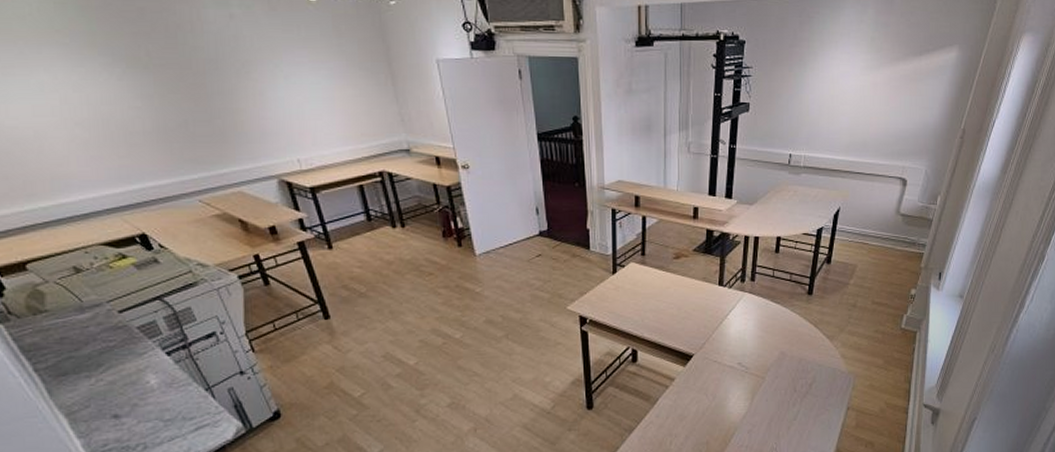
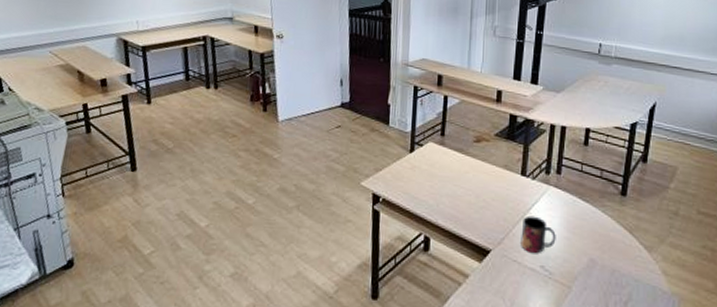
mug: none [720,321,751,354] -> present [521,215,556,254]

